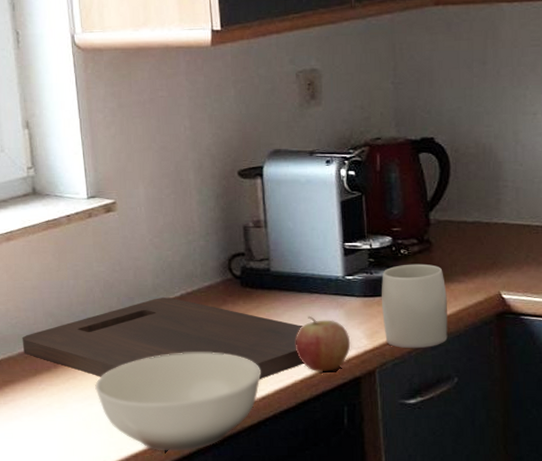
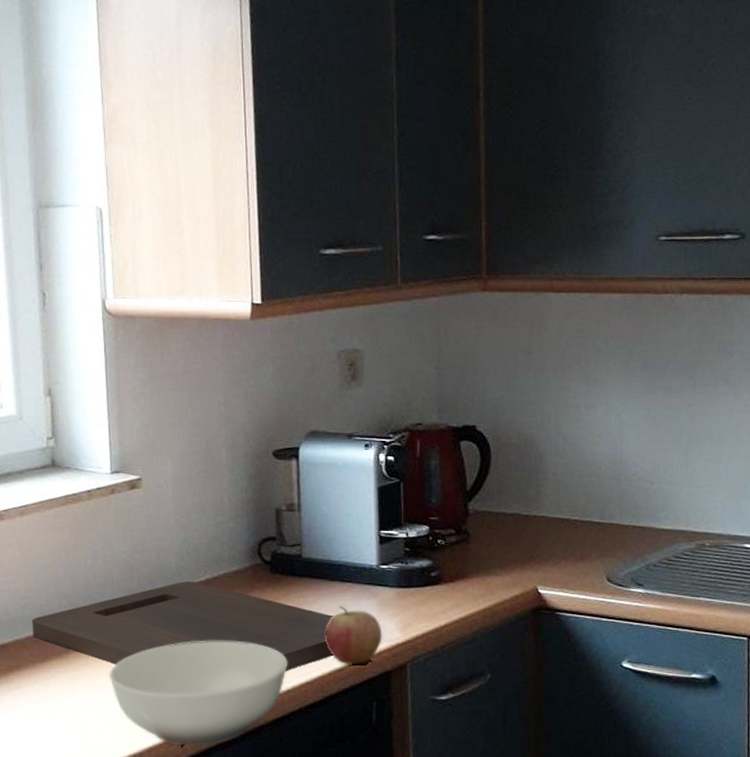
mug: present [381,263,448,349] -> none [415,555,483,643]

